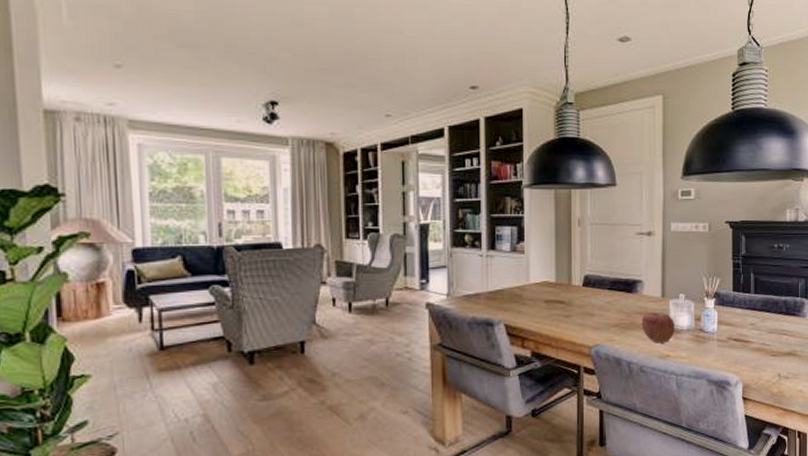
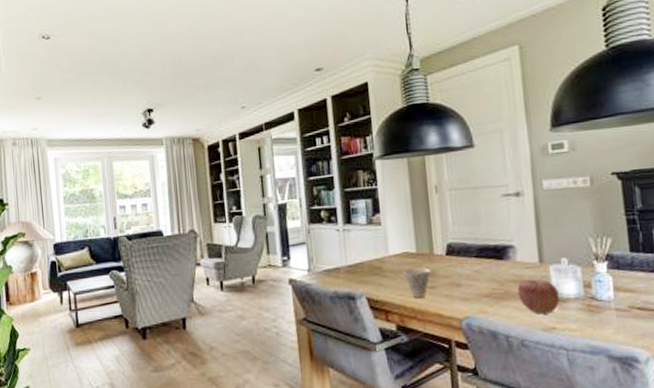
cup: none [542,297,567,325] -> present [403,267,431,298]

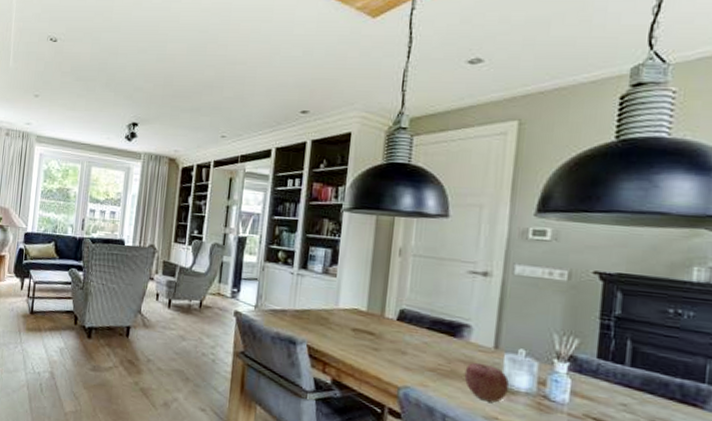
cup: present [403,267,431,298] -> none [349,325,377,357]

